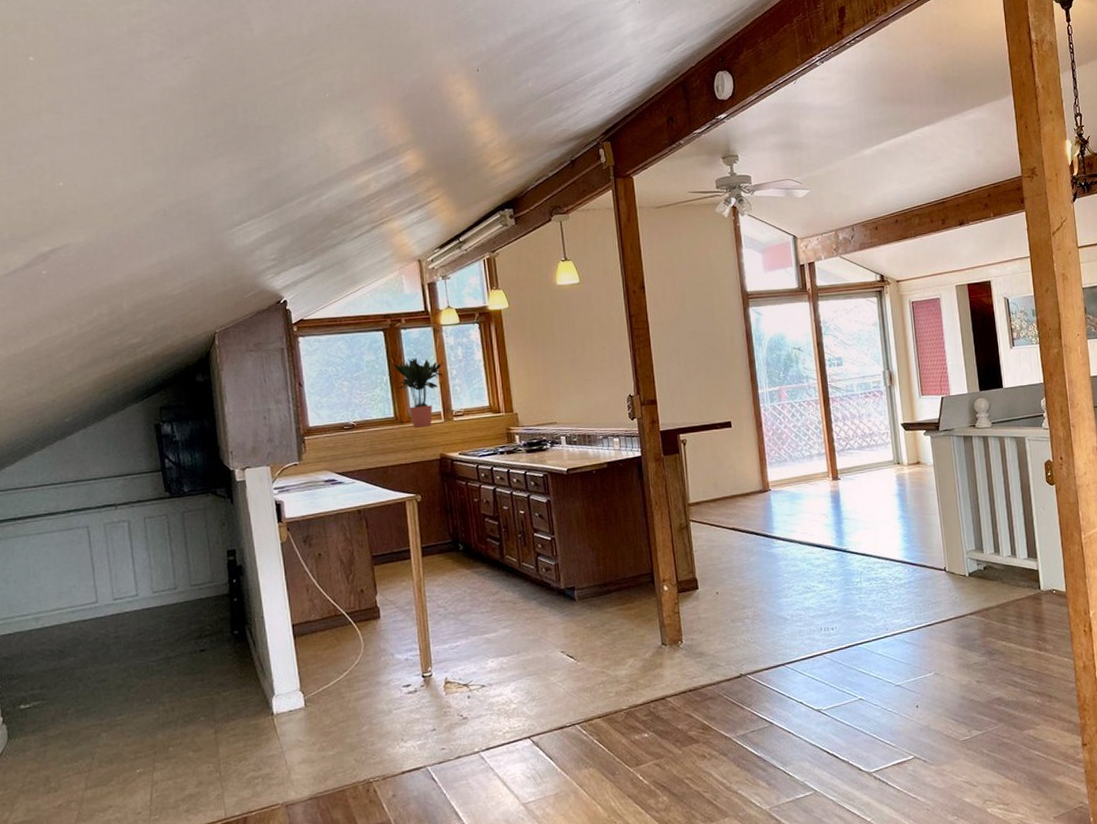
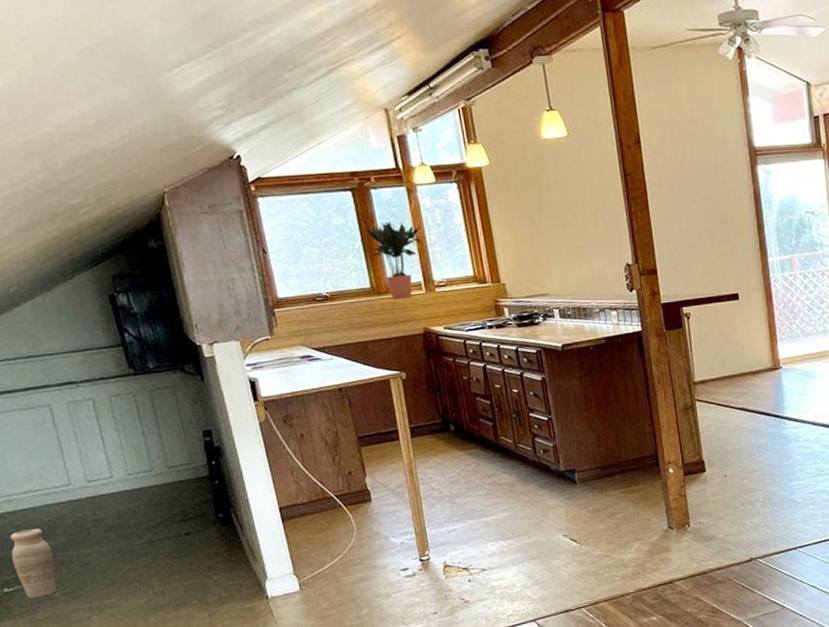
vase: none [32,645,73,715] -> present [10,529,57,598]

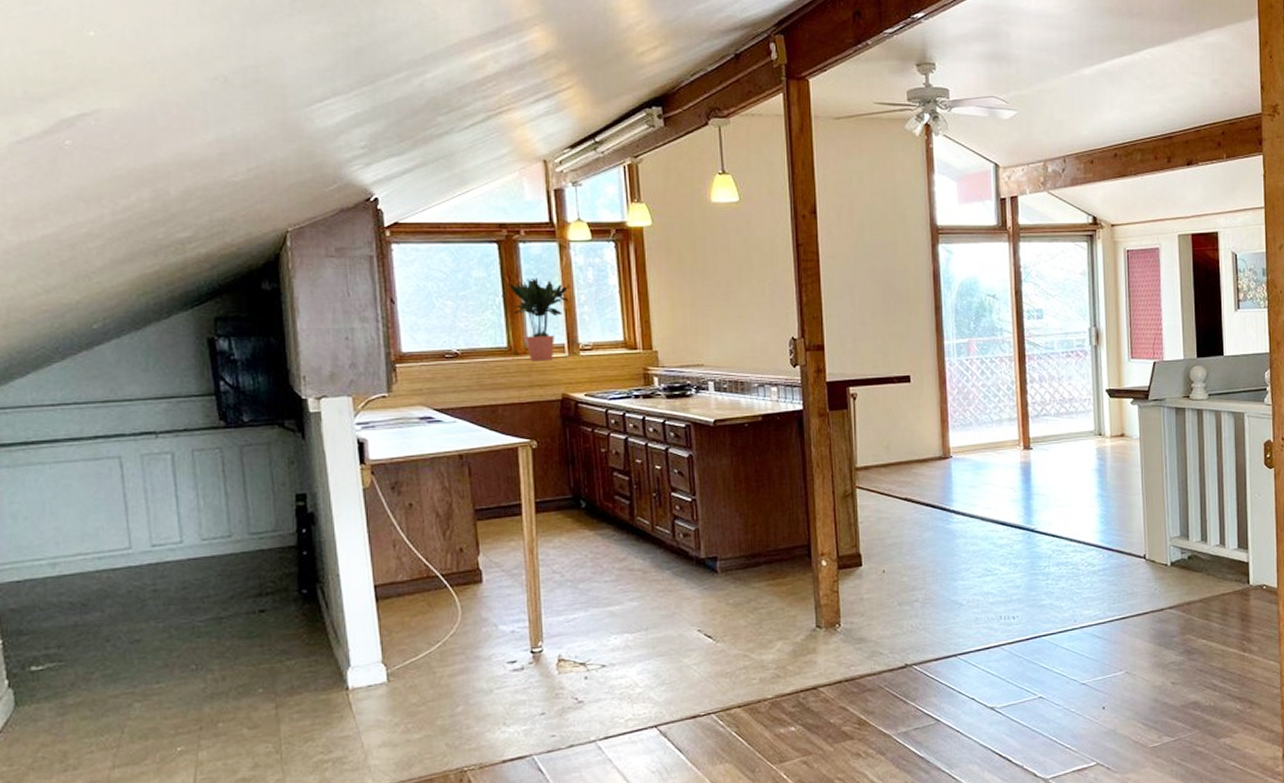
vase: present [10,529,57,598] -> none [46,598,98,679]

